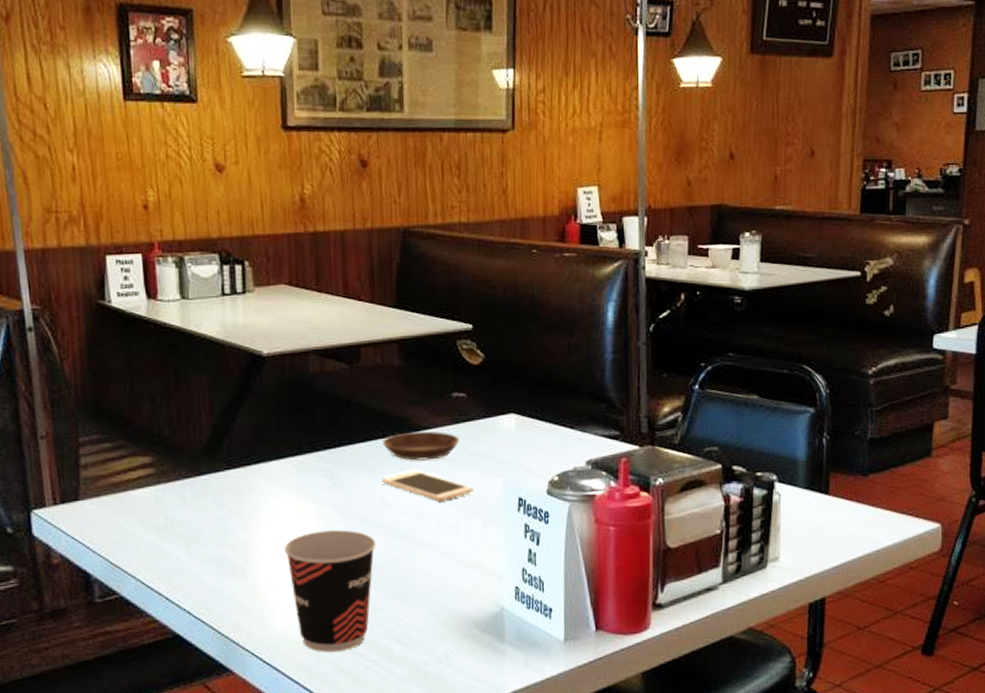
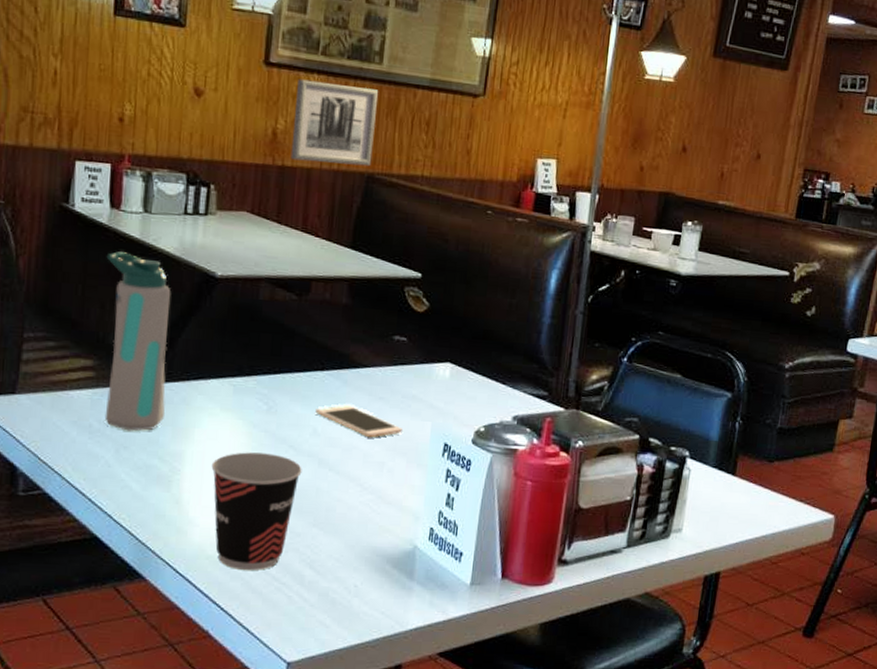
water bottle: none [150,341,230,524] -> present [104,250,171,431]
wall art: none [319,138,406,224] -> present [290,78,378,167]
saucer: present [383,431,460,461] -> none [321,367,396,397]

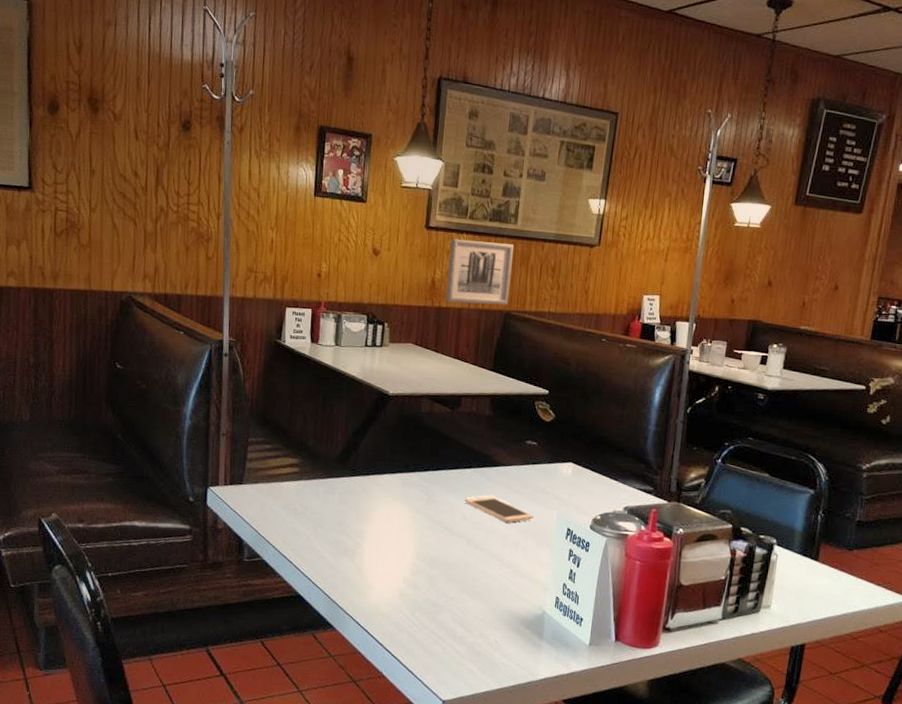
water bottle: present [104,250,171,431] -> none [306,375,355,514]
cup: present [211,452,302,571] -> none [385,532,454,626]

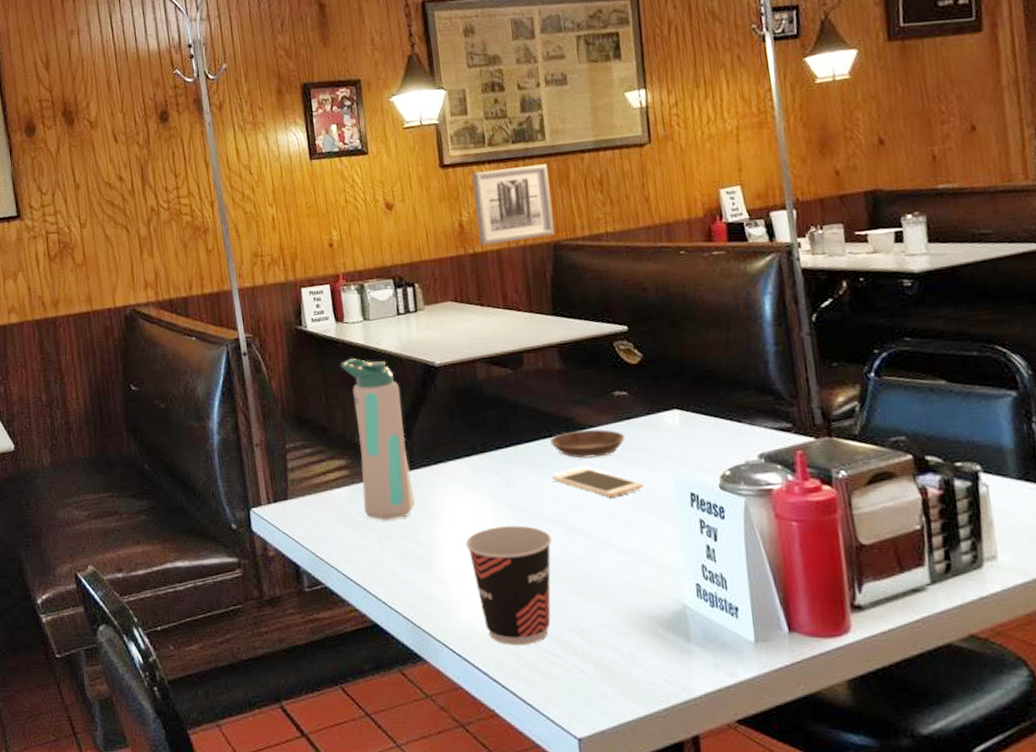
water bottle: none [306,375,355,514] -> present [340,358,415,521]
cup: none [385,532,454,626] -> present [465,525,552,646]
saucer: none [469,466,528,490] -> present [550,429,626,459]

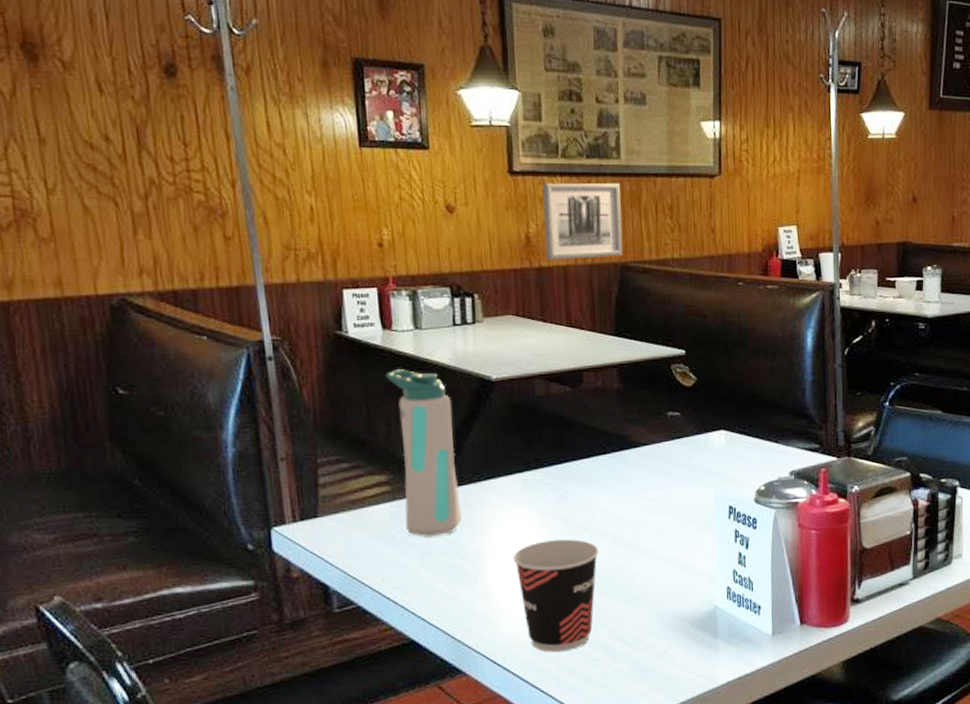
saucer: present [550,429,626,459] -> none [604,447,675,475]
cell phone: present [552,468,643,498] -> none [603,483,688,511]

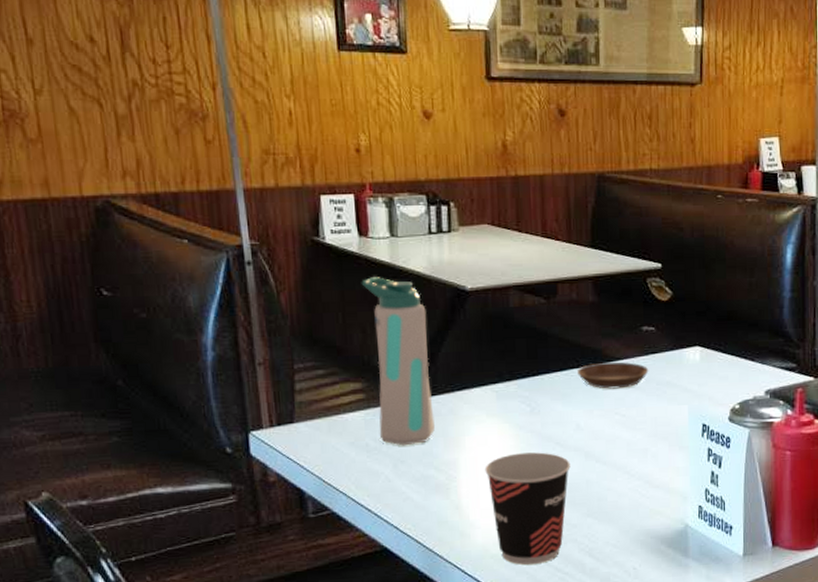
wall art: present [543,182,623,260] -> none [520,89,601,169]
saucer: none [604,447,675,475] -> present [577,361,649,389]

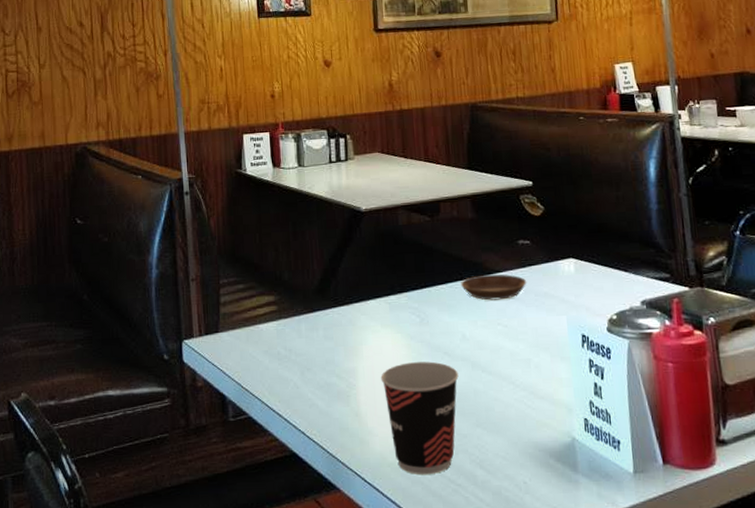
water bottle: present [361,276,435,446] -> none [274,201,336,355]

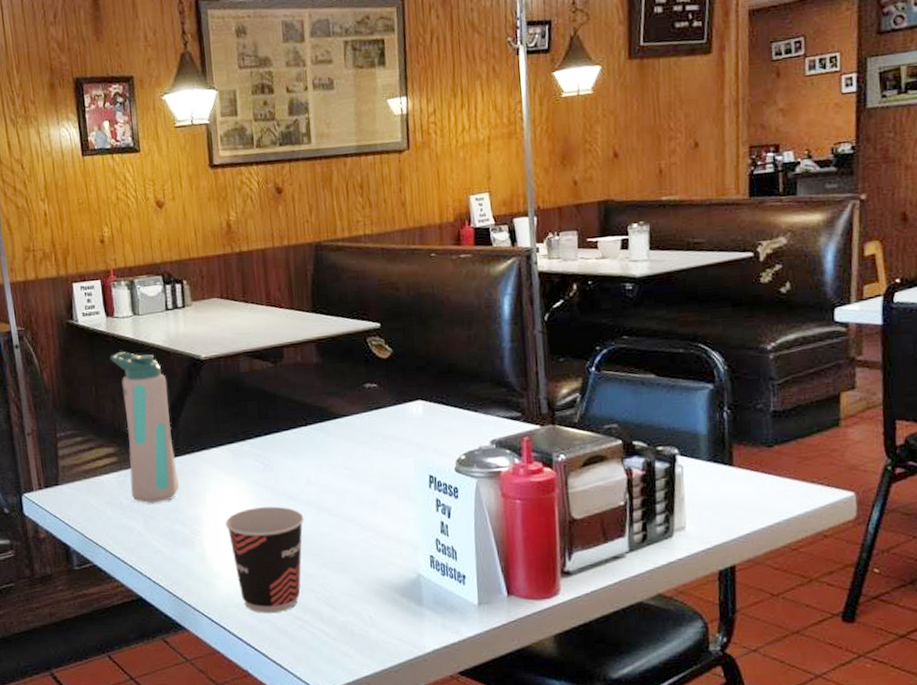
water bottle: none [274,201,336,355] -> present [110,351,179,504]
saucer: present [461,274,527,301] -> none [306,418,374,445]

